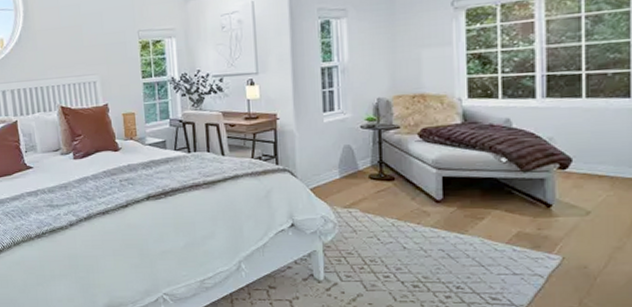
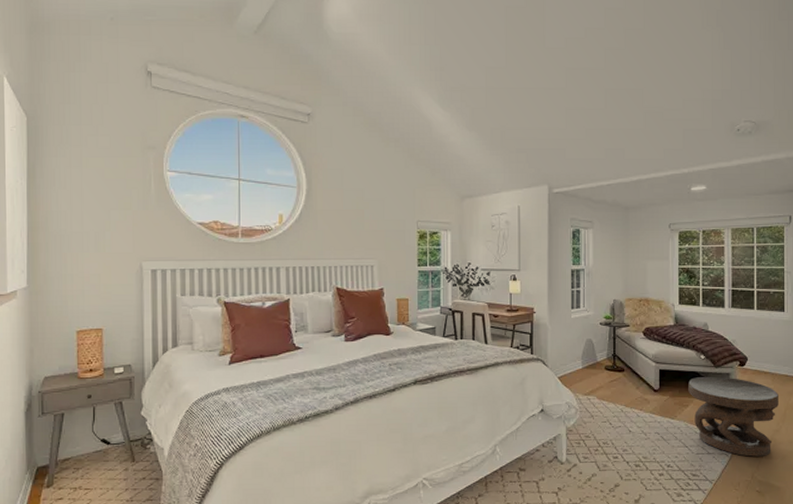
carved stool: none [484,183,621,279] -> present [688,377,778,457]

